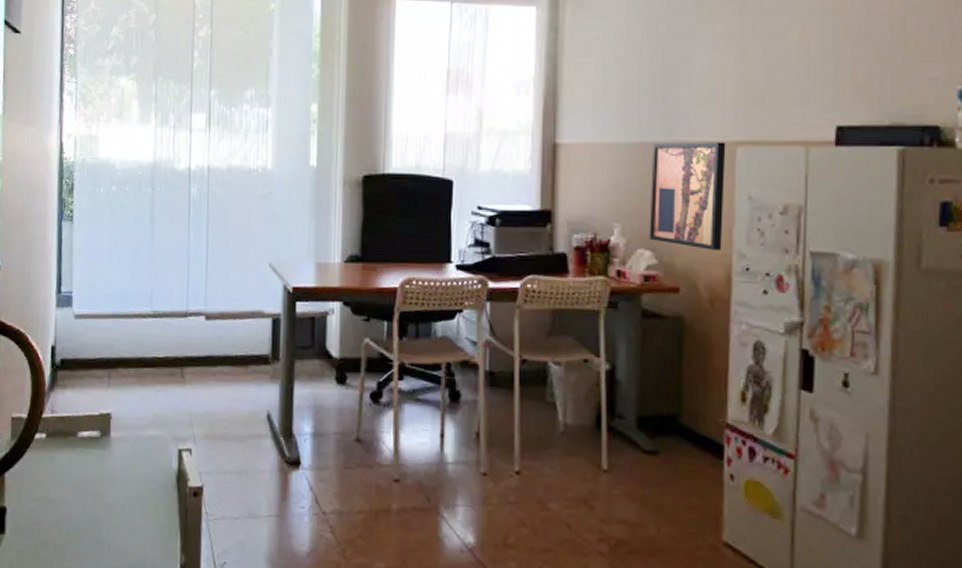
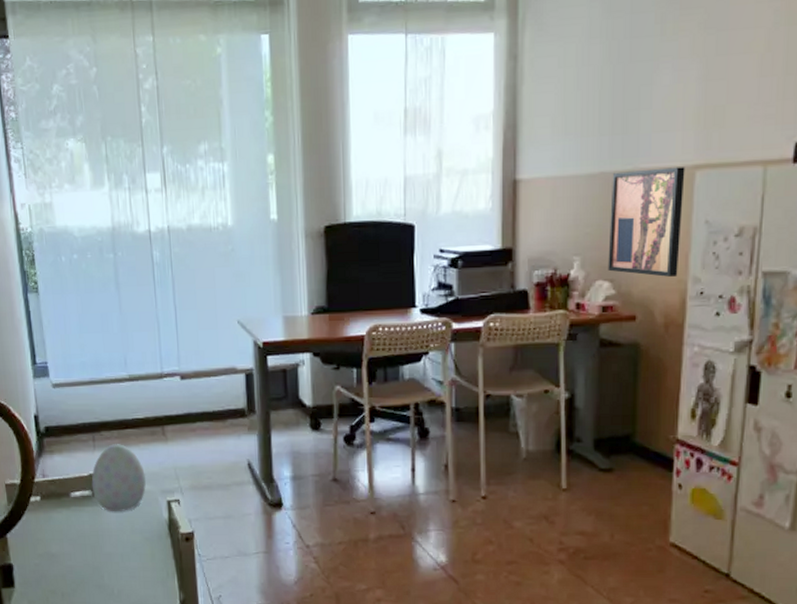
decorative egg: none [101,383,159,458] -> present [91,444,146,512]

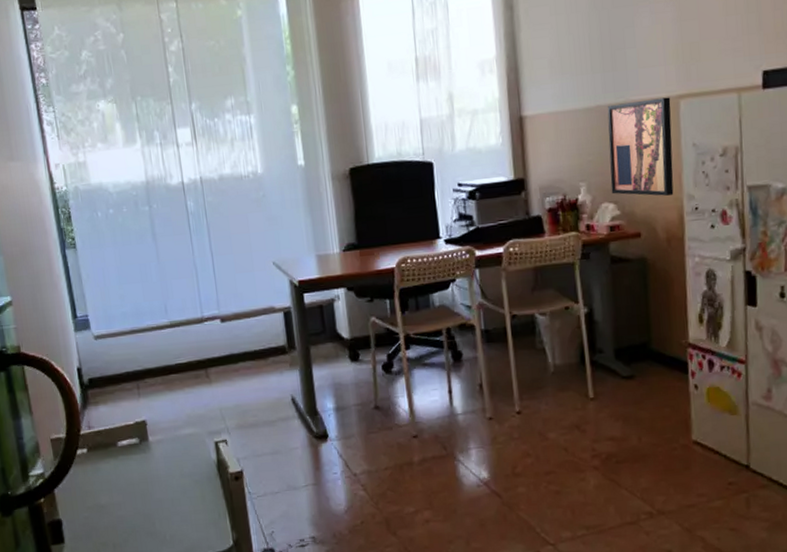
decorative egg: present [91,444,146,512] -> none [138,390,193,458]

